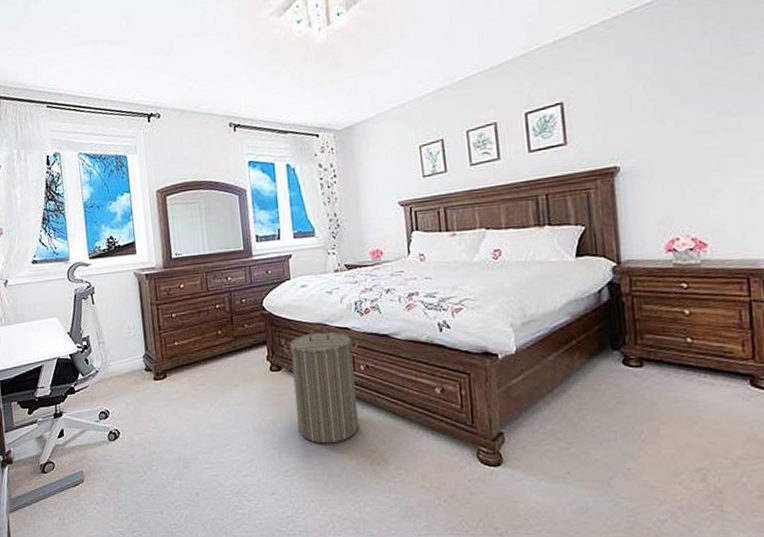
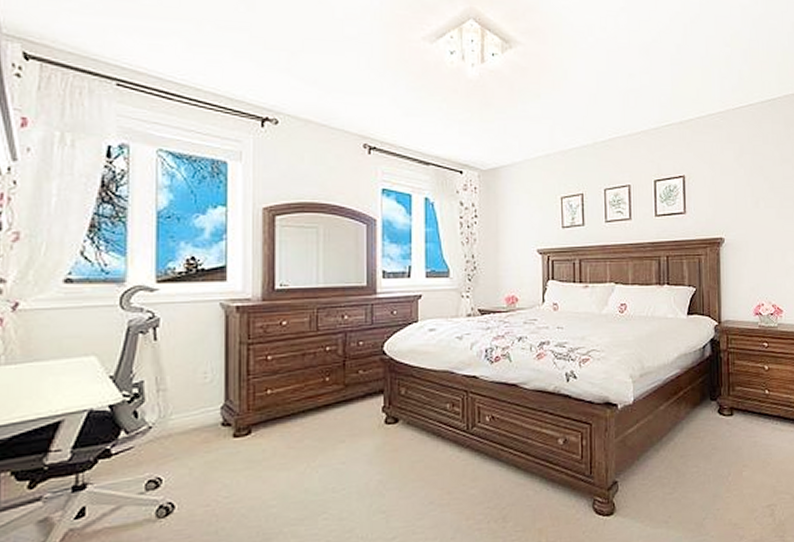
laundry hamper: present [283,326,359,444] -> none [403,374,486,504]

